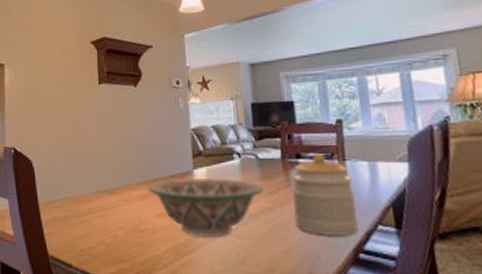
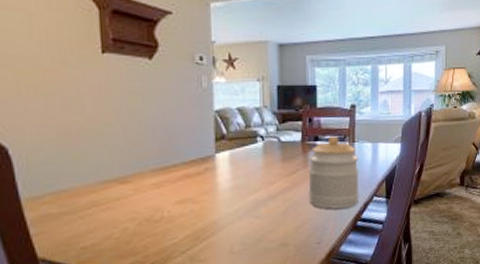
decorative bowl: present [148,177,264,237] -> none [165,161,283,221]

